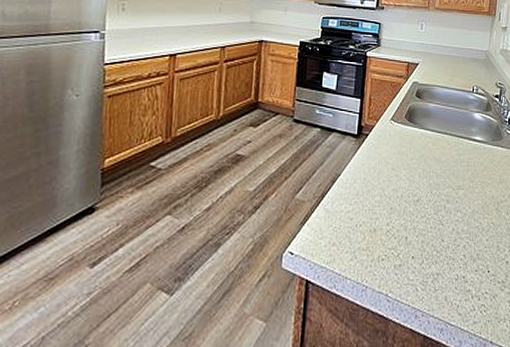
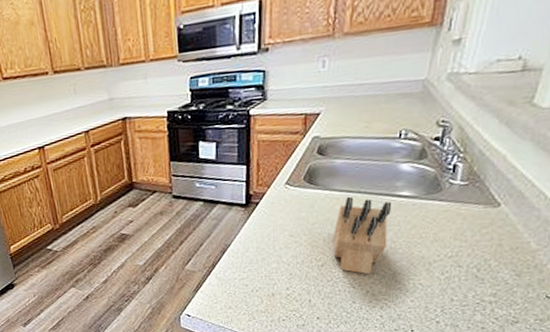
knife block: none [427,136,470,212] -> present [334,196,392,275]

